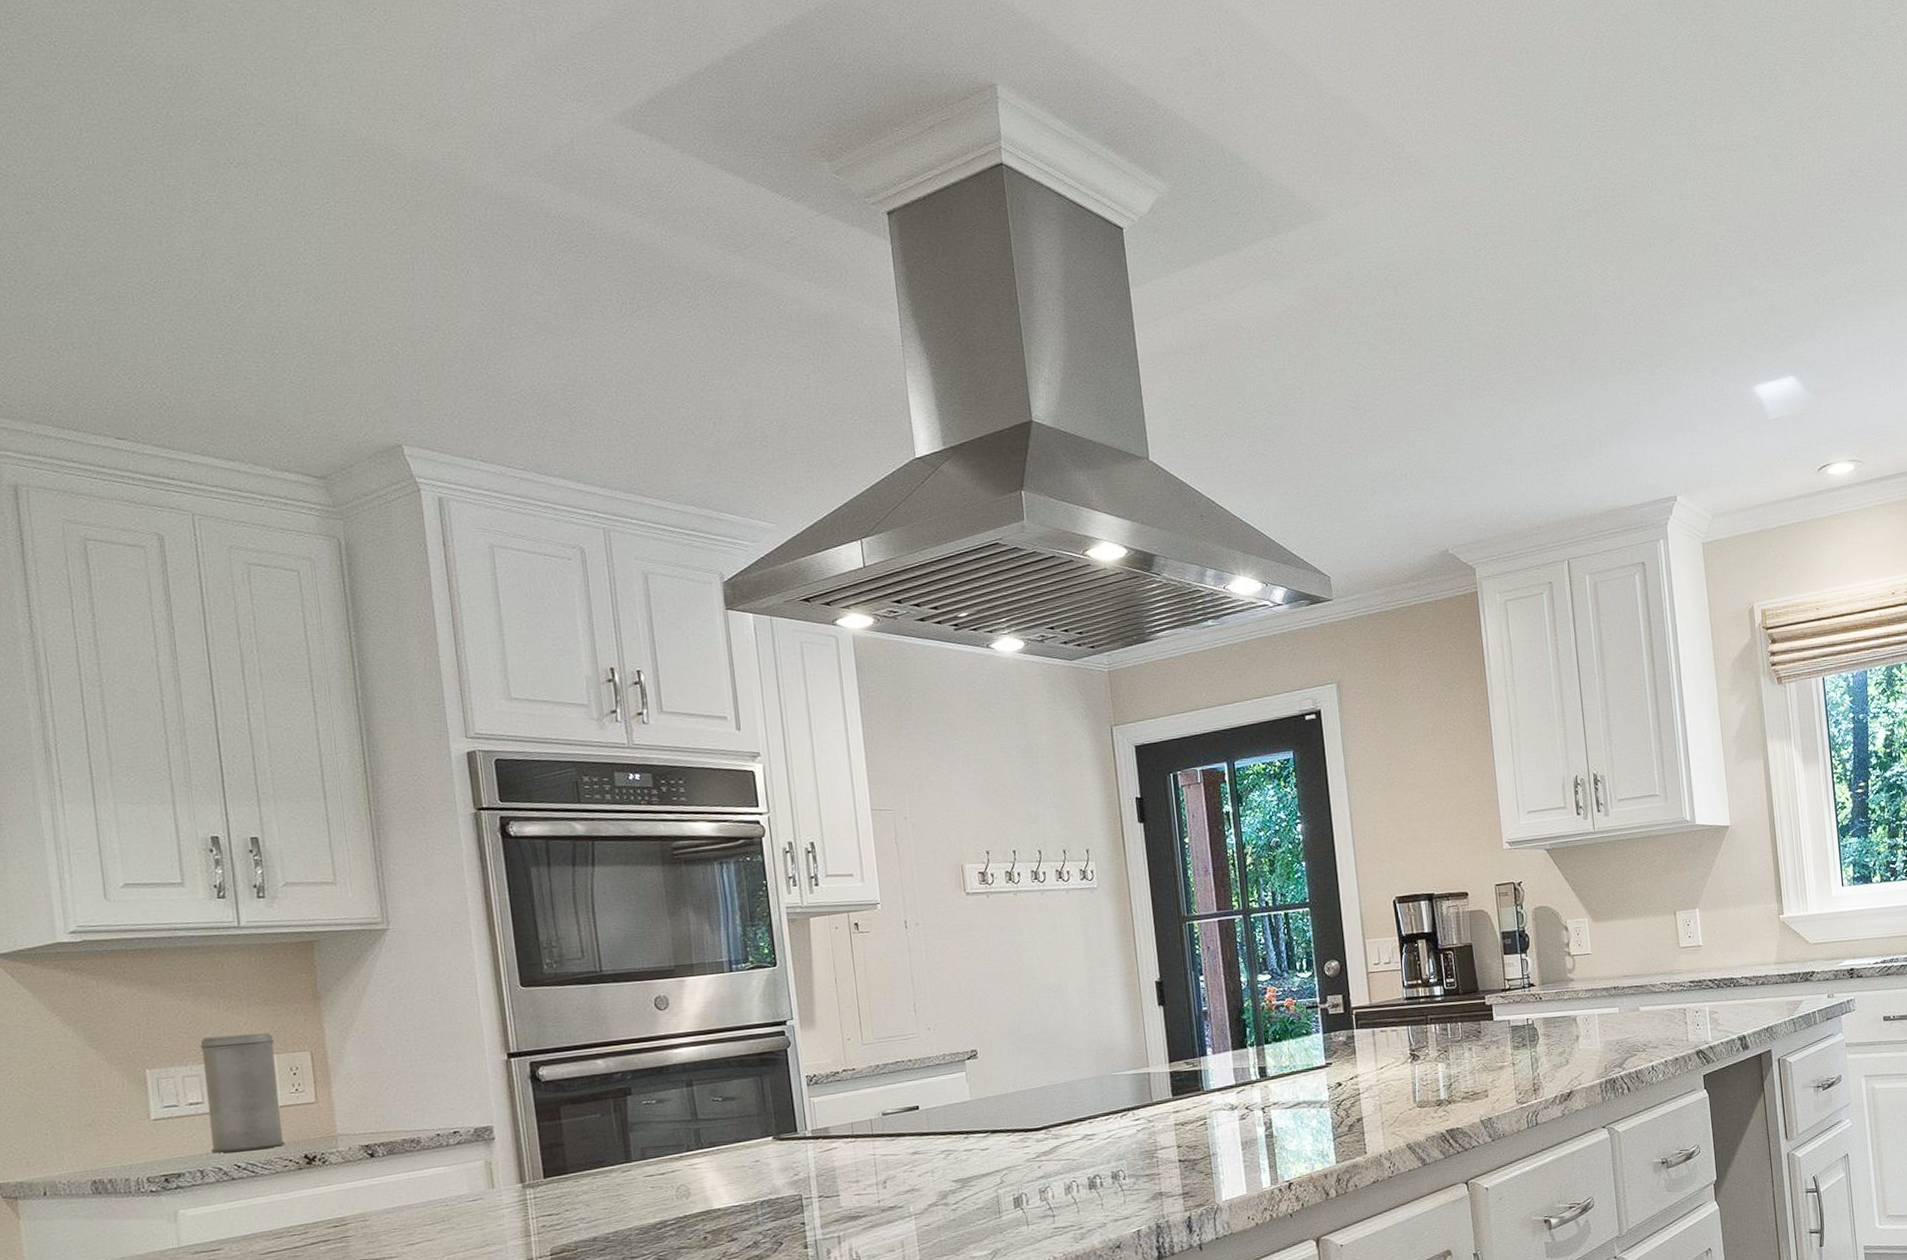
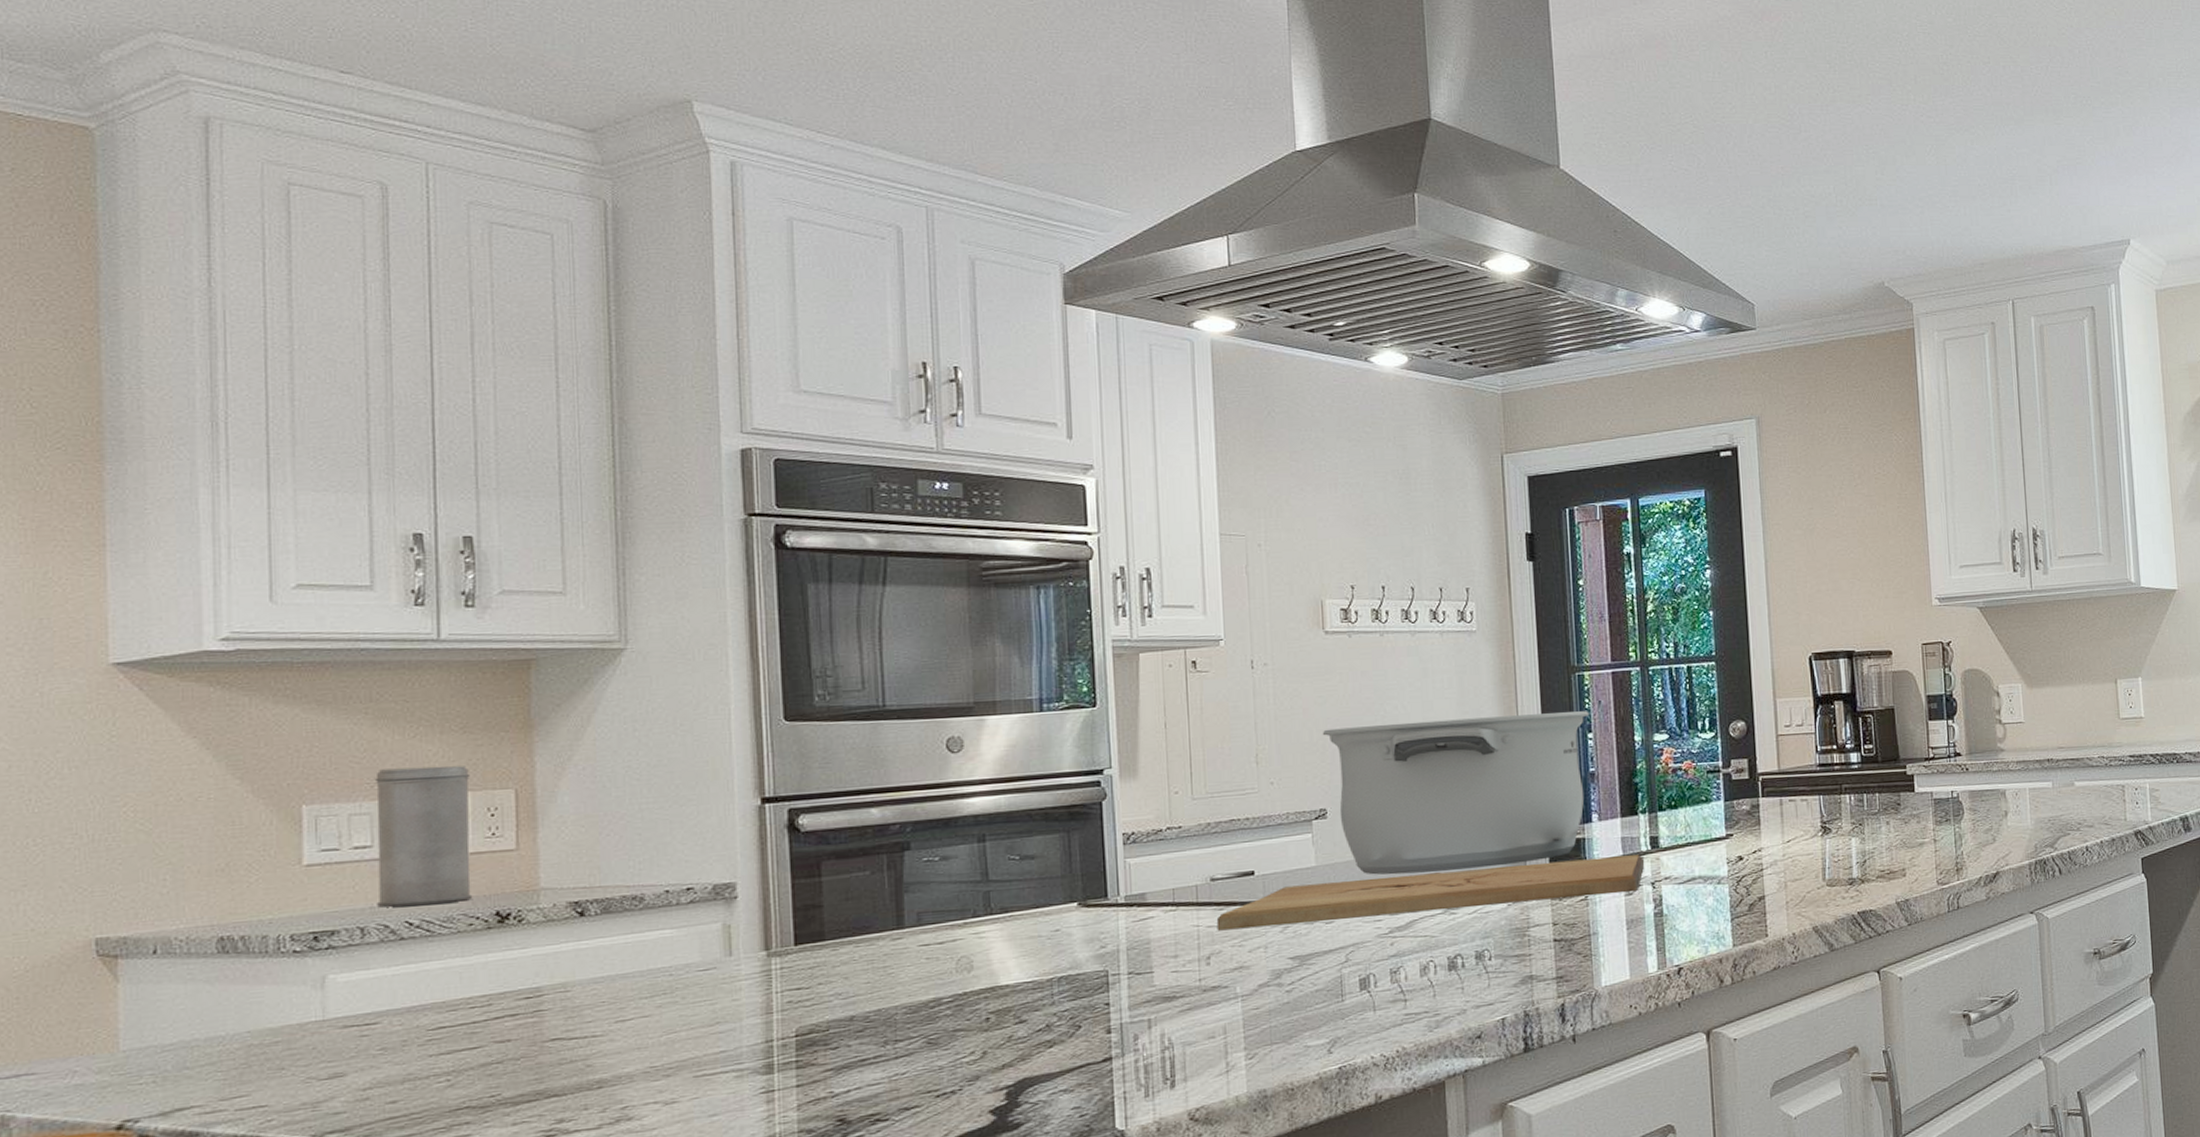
cutting board: none [889,1083,1255,1159] -> present [1216,855,1644,931]
cooking pot: none [969,956,1200,1107] -> present [1322,711,1590,875]

